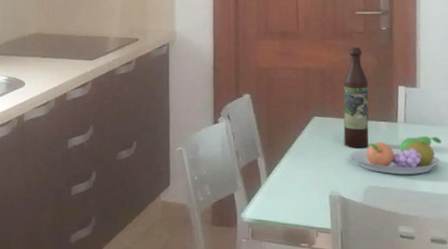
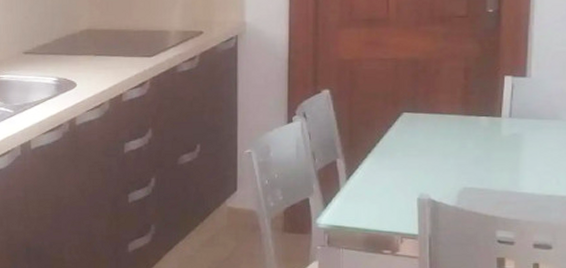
wine bottle: present [343,47,369,147] -> none [437,33,469,146]
fruit bowl: present [349,136,441,174] -> none [442,131,552,174]

